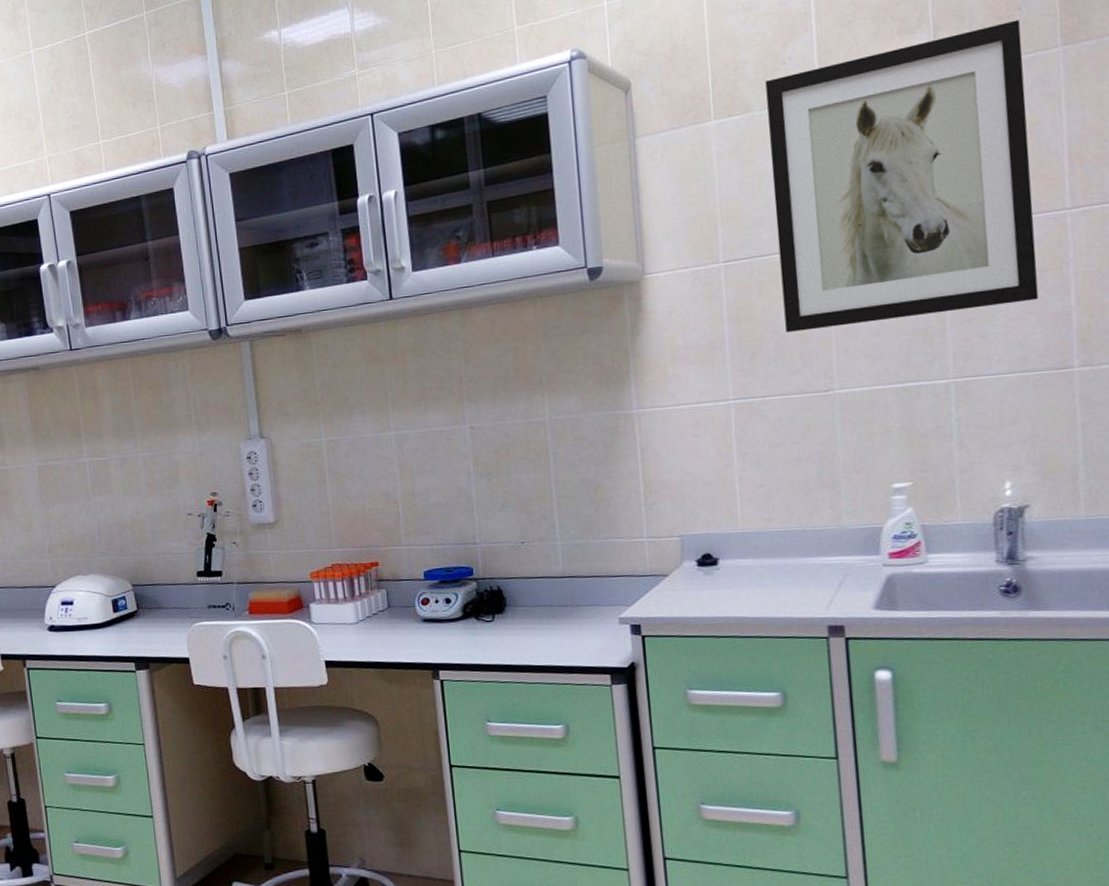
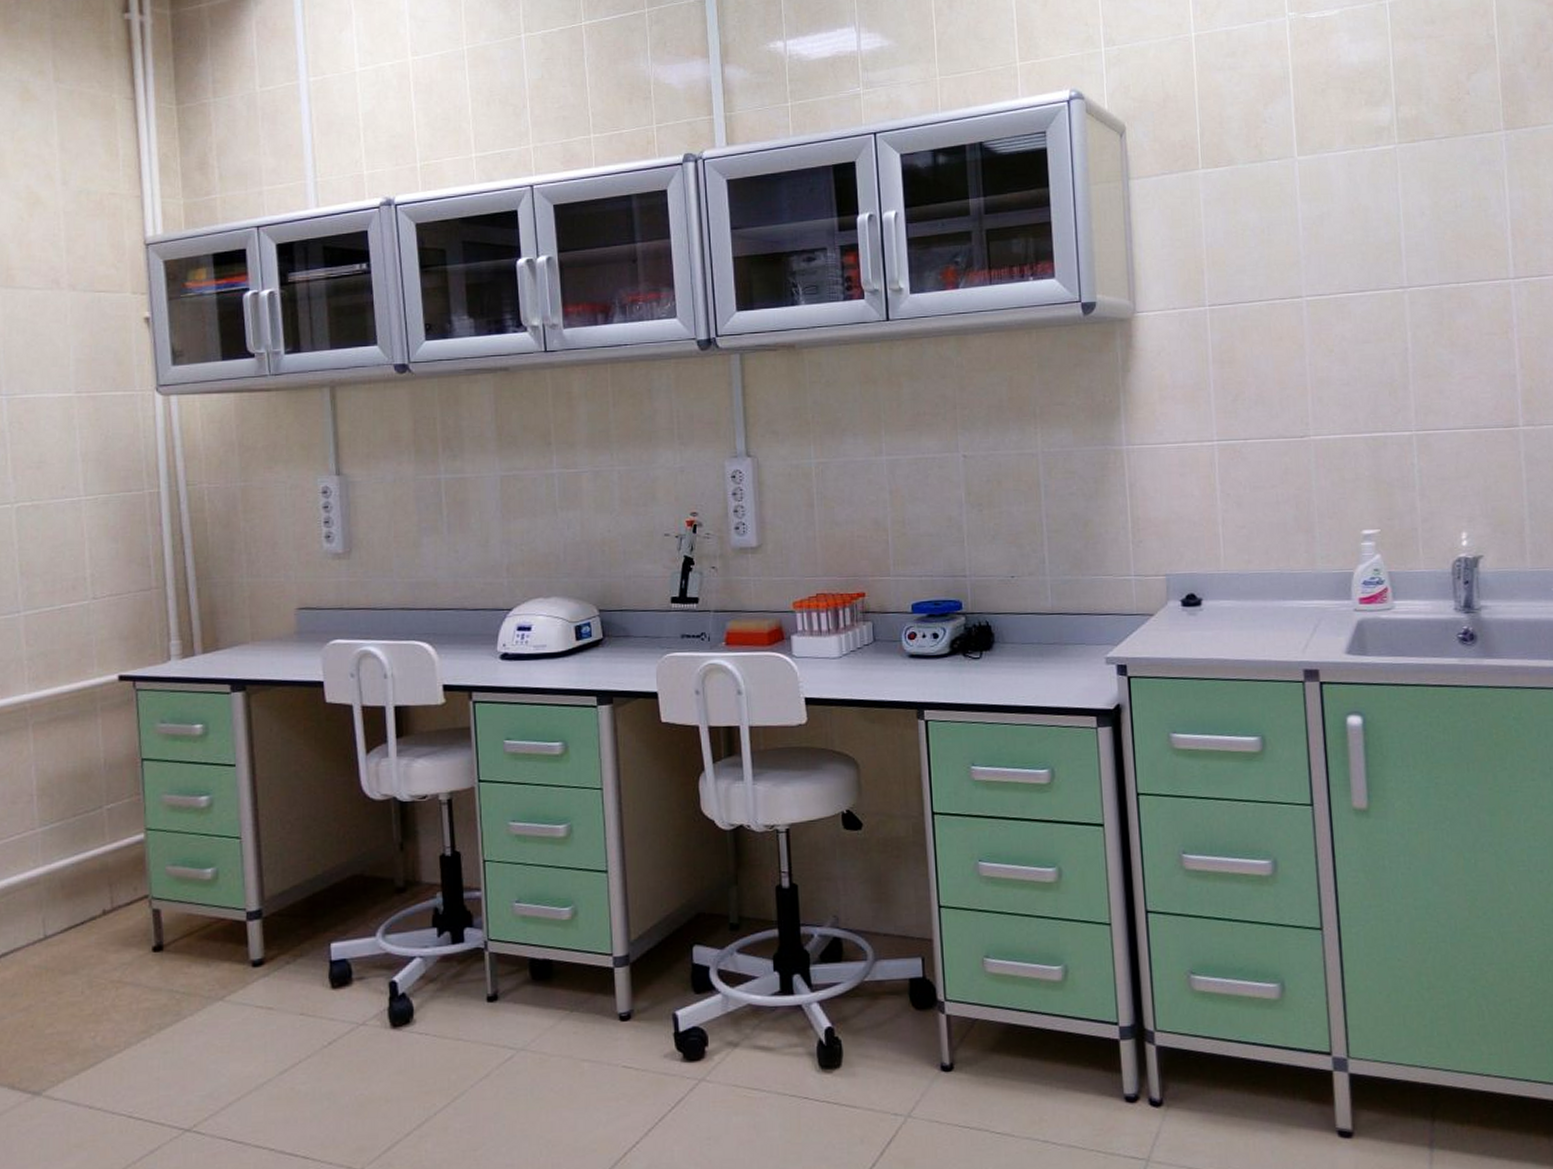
wall art: present [765,20,1039,332] -> none [1248,103,1488,378]

